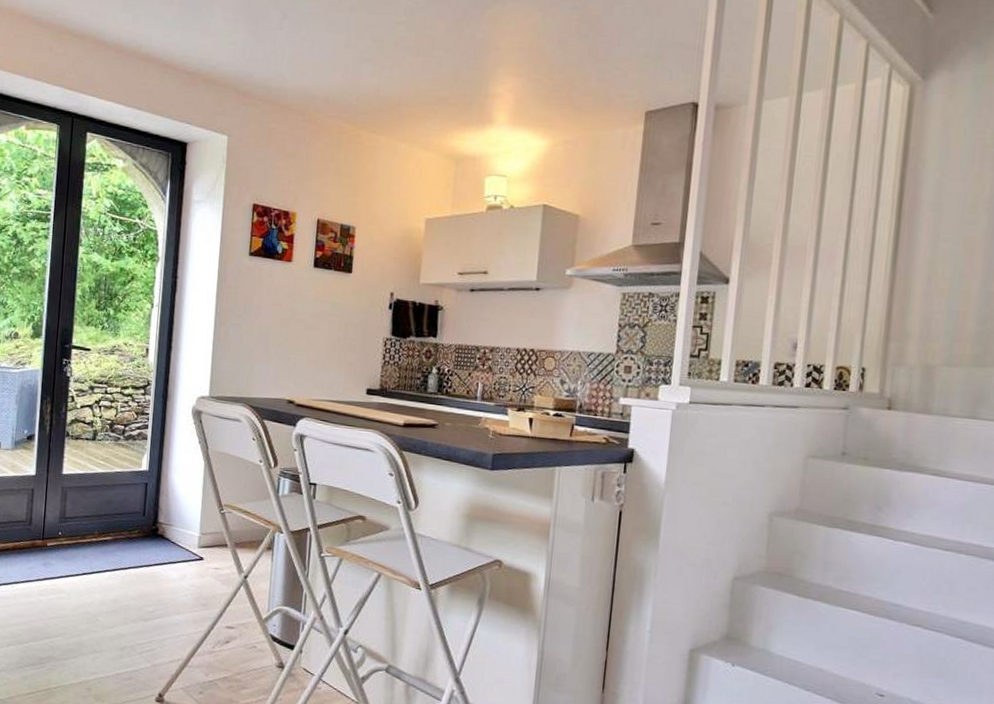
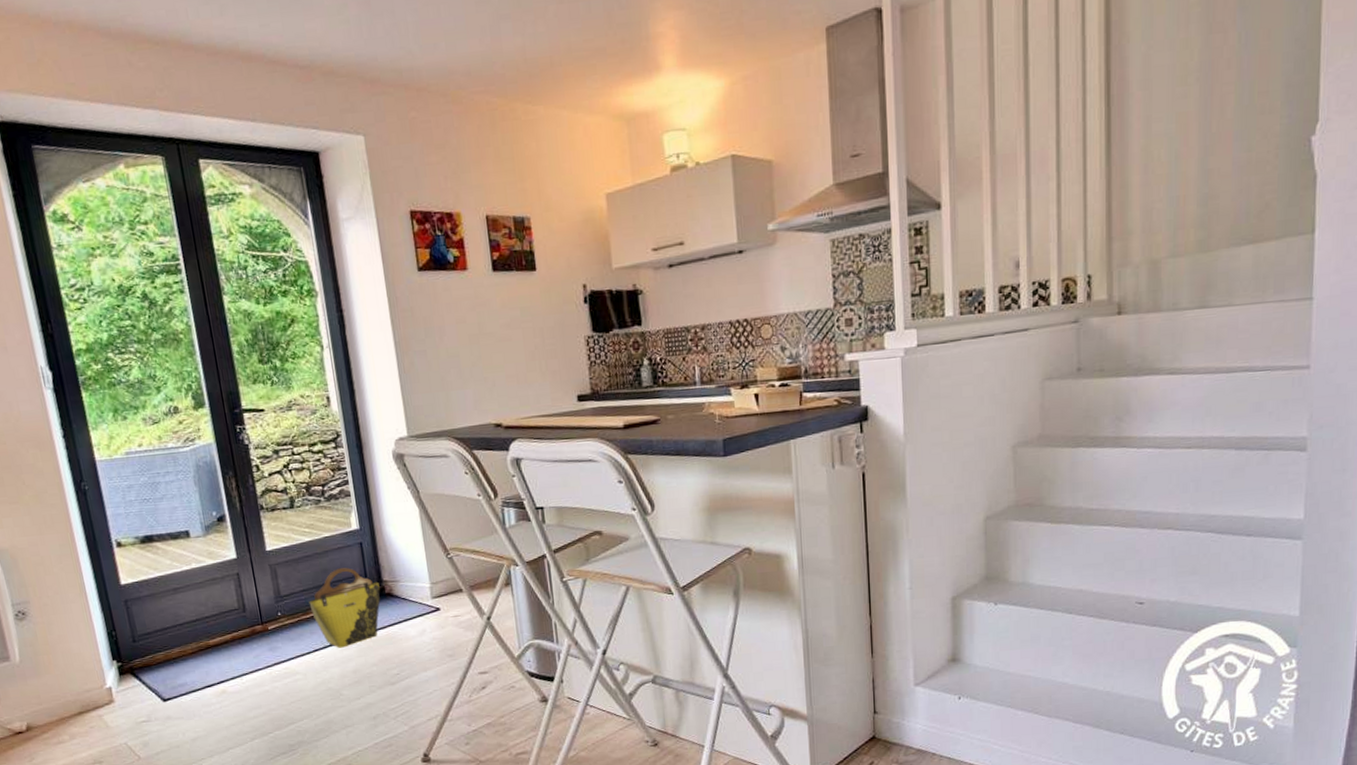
tote bag: none [88,502,154,577] -> present [309,567,380,648]

